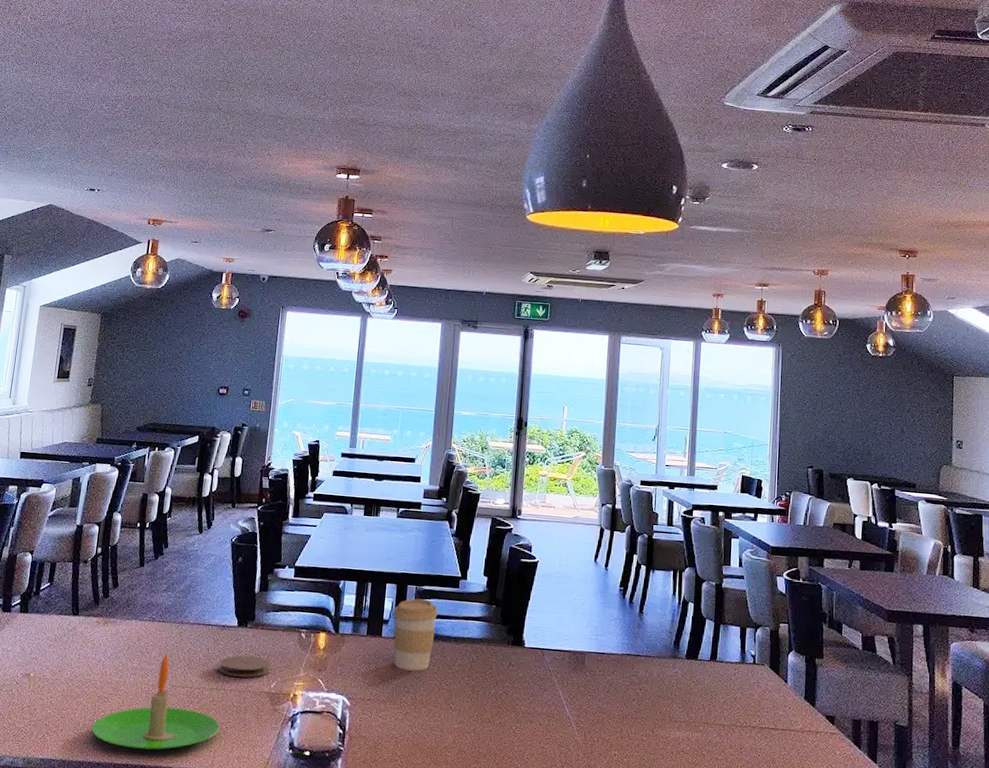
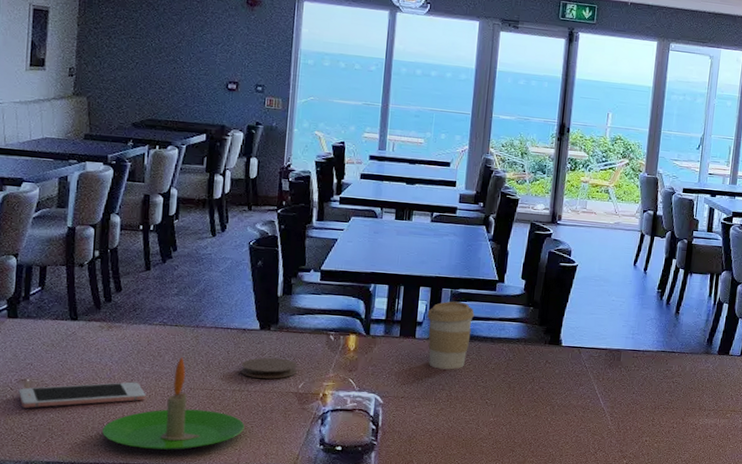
cell phone: none [22,678,133,703] -> present [18,381,146,408]

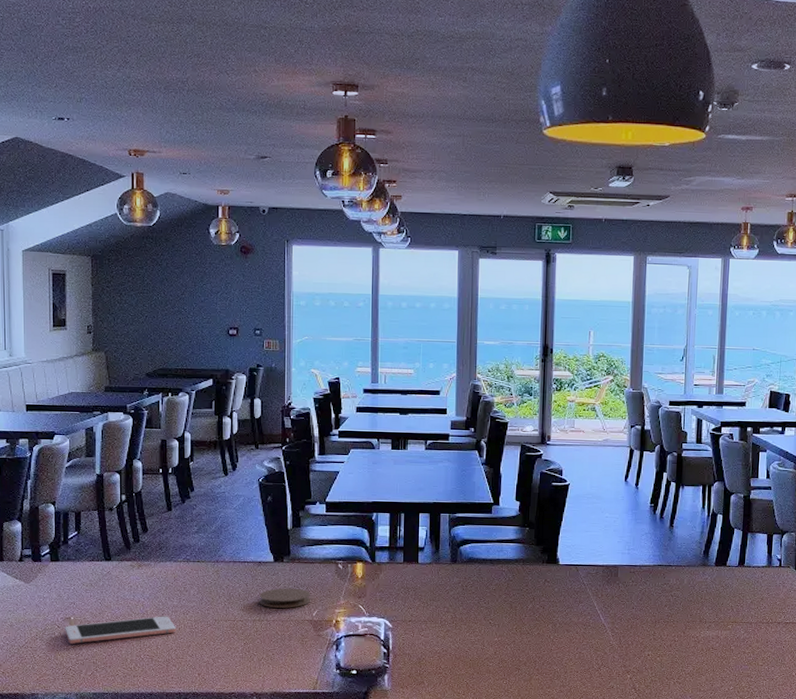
candle: present [101,357,245,451] -> none [139,591,266,680]
coffee cup: present [427,301,474,370] -> none [428,525,473,592]

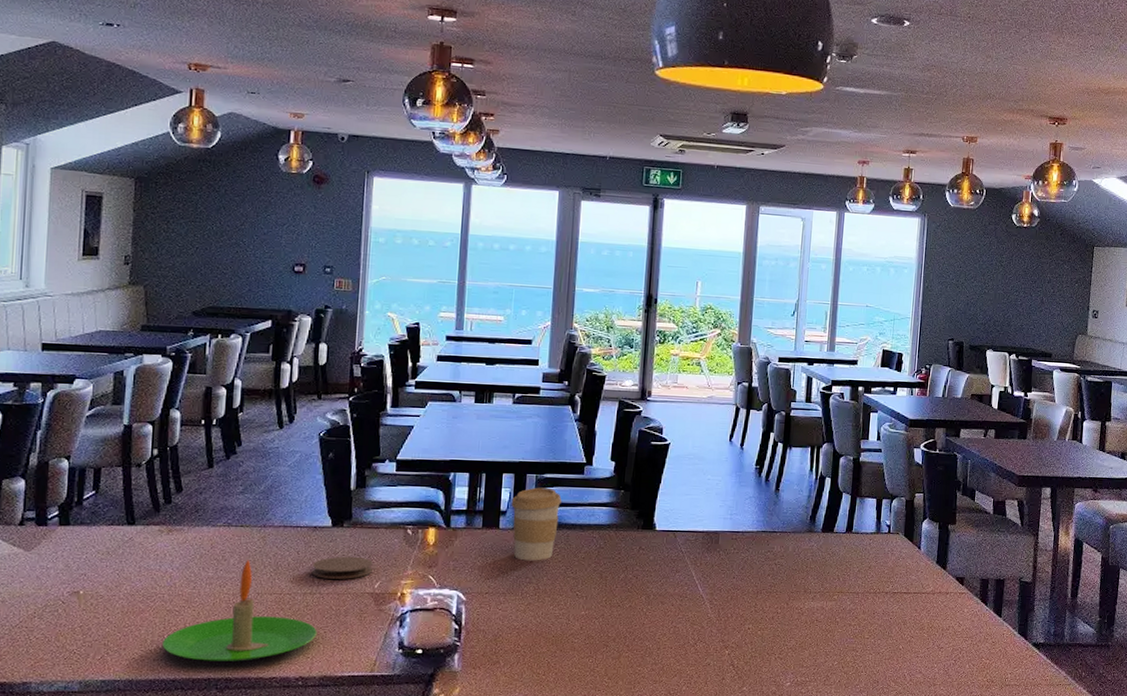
cell phone: present [65,616,176,644] -> none [70,589,210,622]
candle: none [139,591,266,680] -> present [161,560,317,663]
coffee cup: none [428,525,473,592] -> present [511,487,562,561]

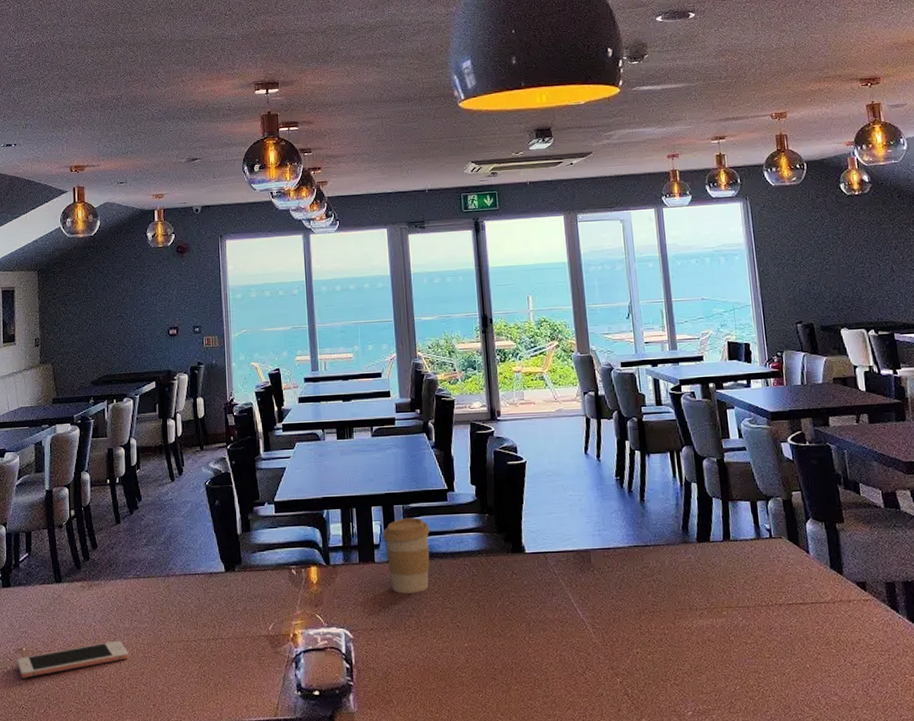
cell phone: none [70,589,210,622] -> present [17,640,129,678]
candle: present [161,560,317,663] -> none [92,609,223,712]
coaster: present [311,556,373,579] -> none [212,599,265,624]

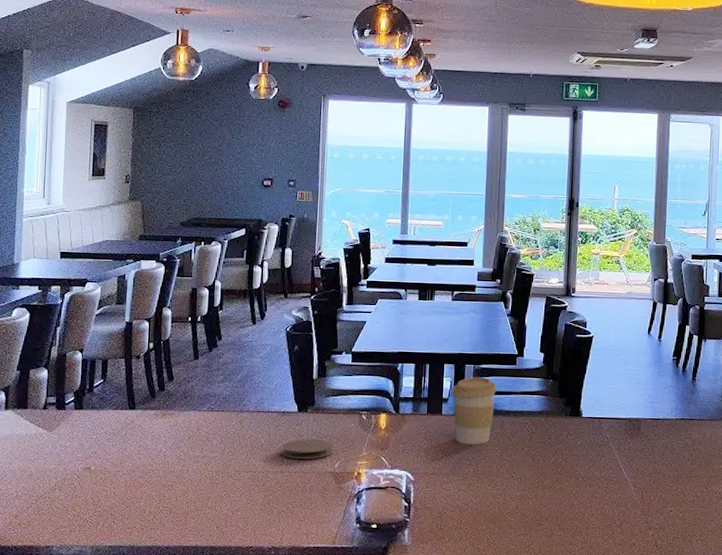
cell phone: present [17,640,129,678] -> none [84,466,197,495]
coaster: none [212,599,265,624] -> present [281,438,333,460]

